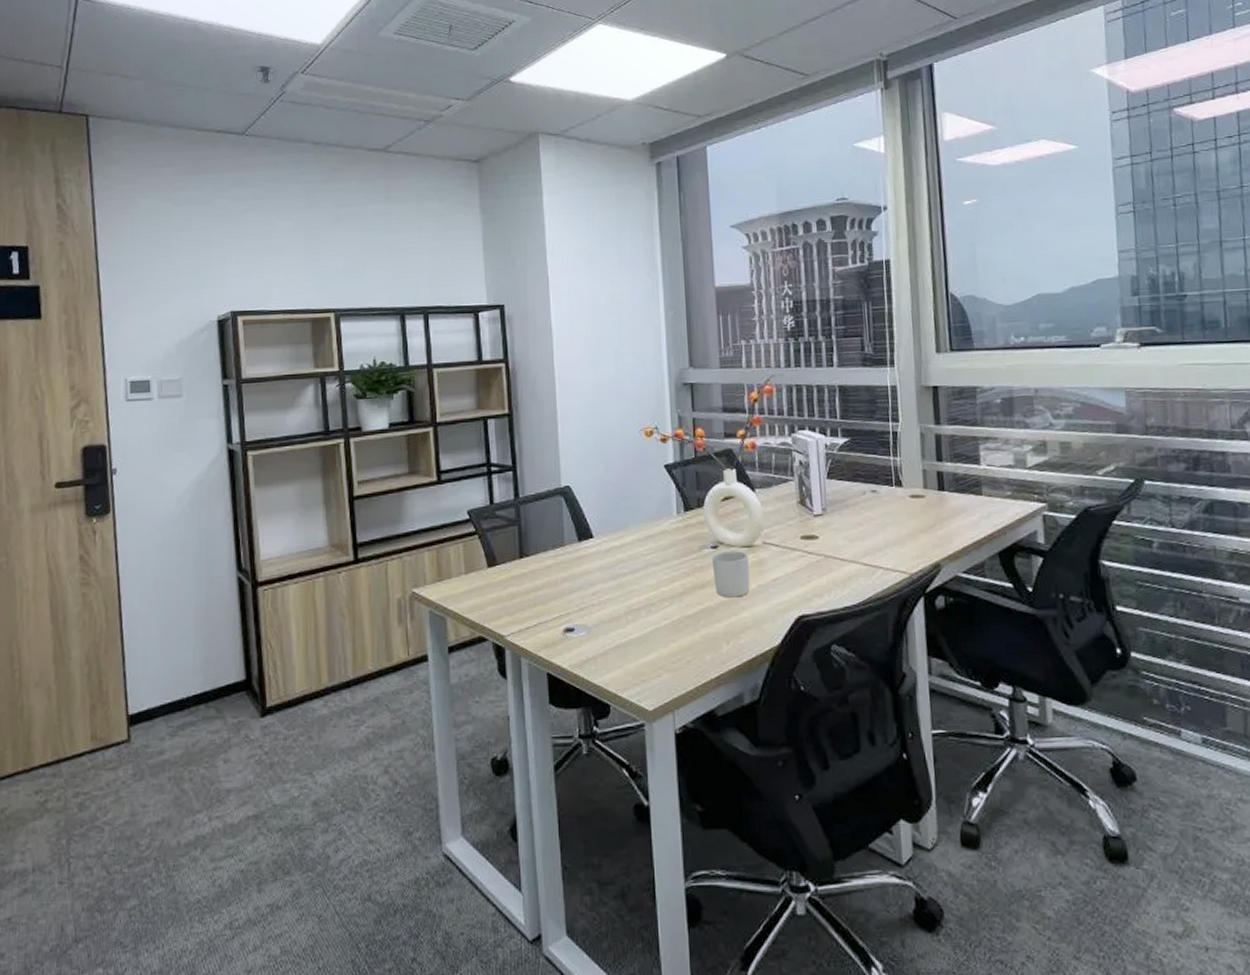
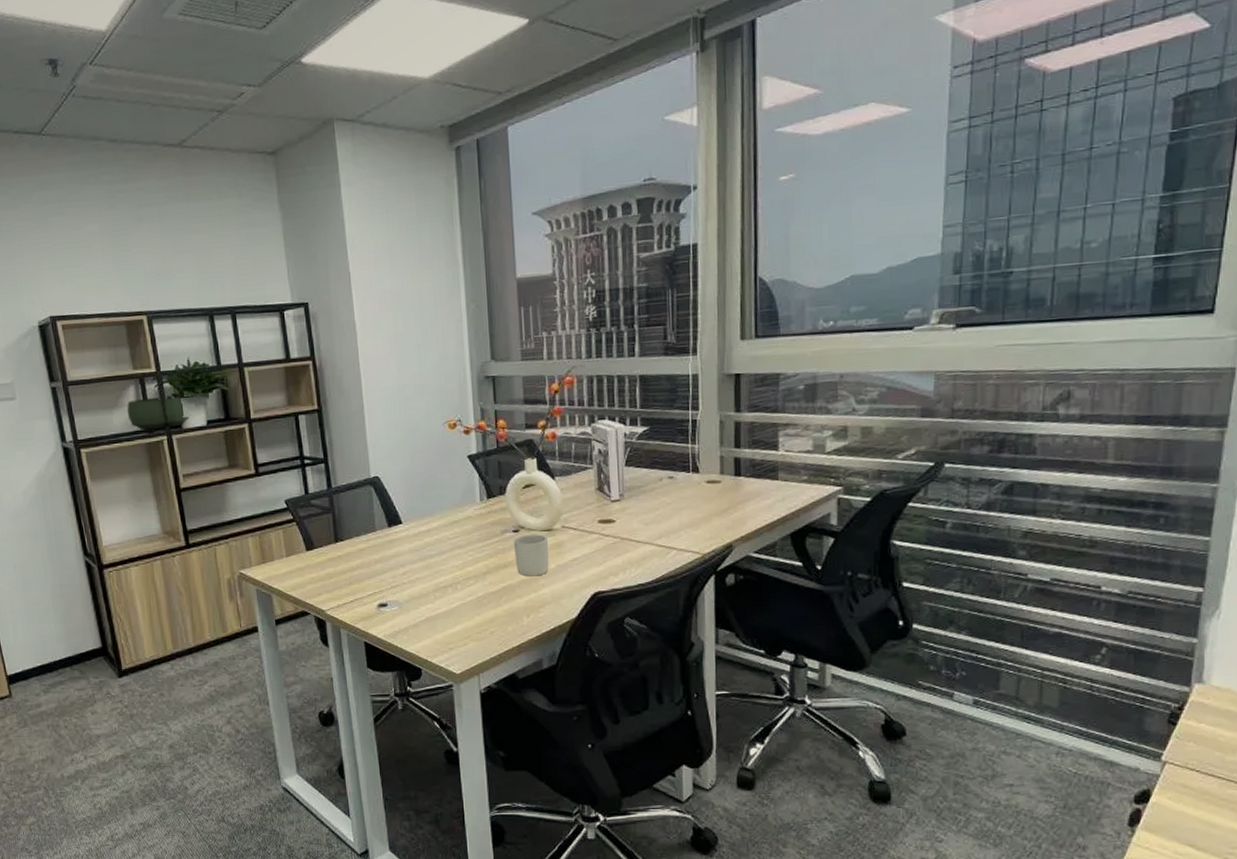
decorative bowl: none [303,396,372,432] -> present [127,396,191,430]

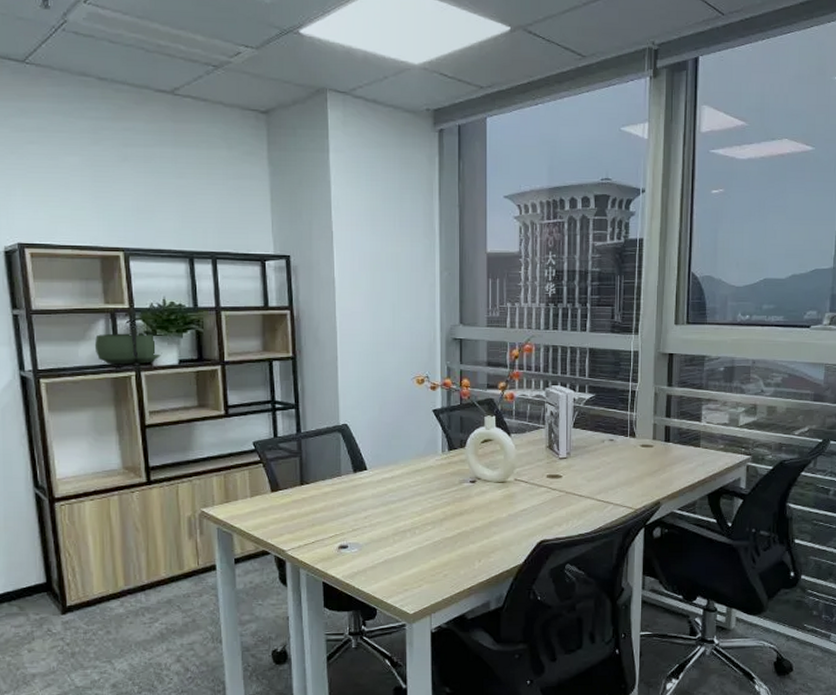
mug: present [513,534,549,577] -> none [470,486,501,524]

